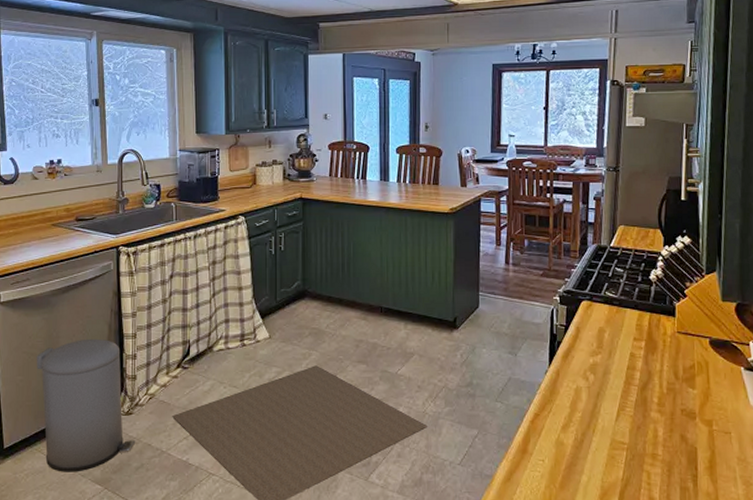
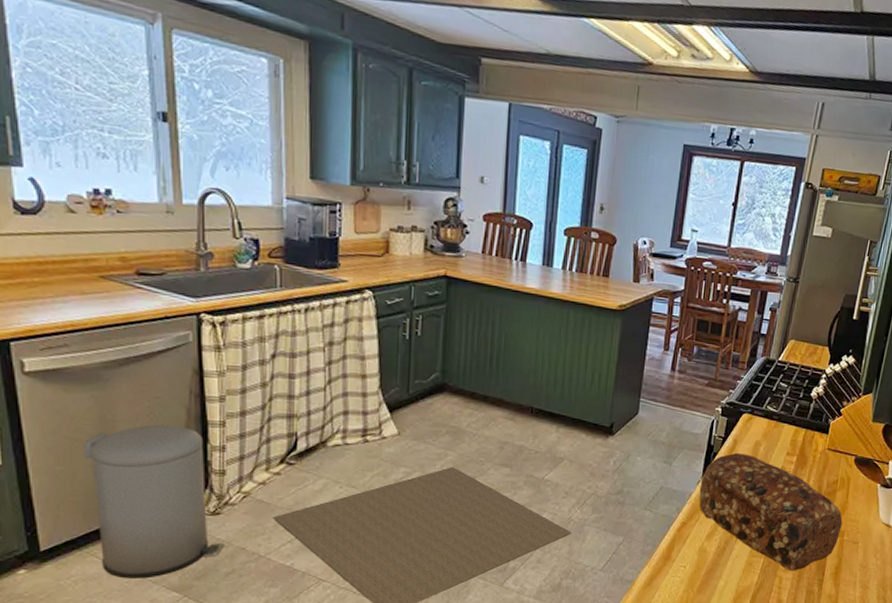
bread loaf: none [548,340,708,465] -> present [699,452,843,571]

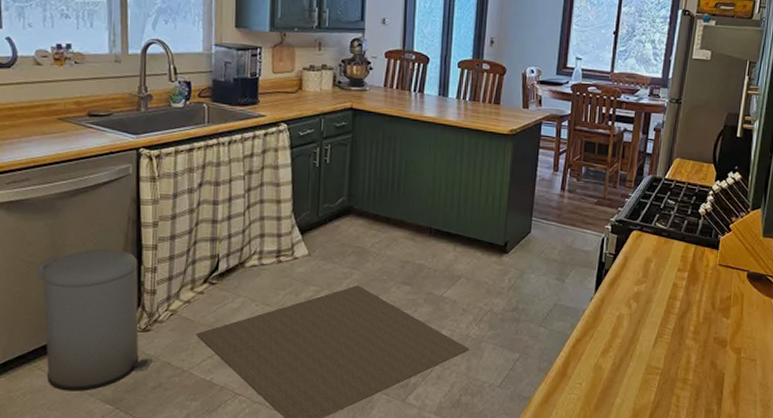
bread loaf: present [699,452,843,571] -> none [592,269,738,389]

